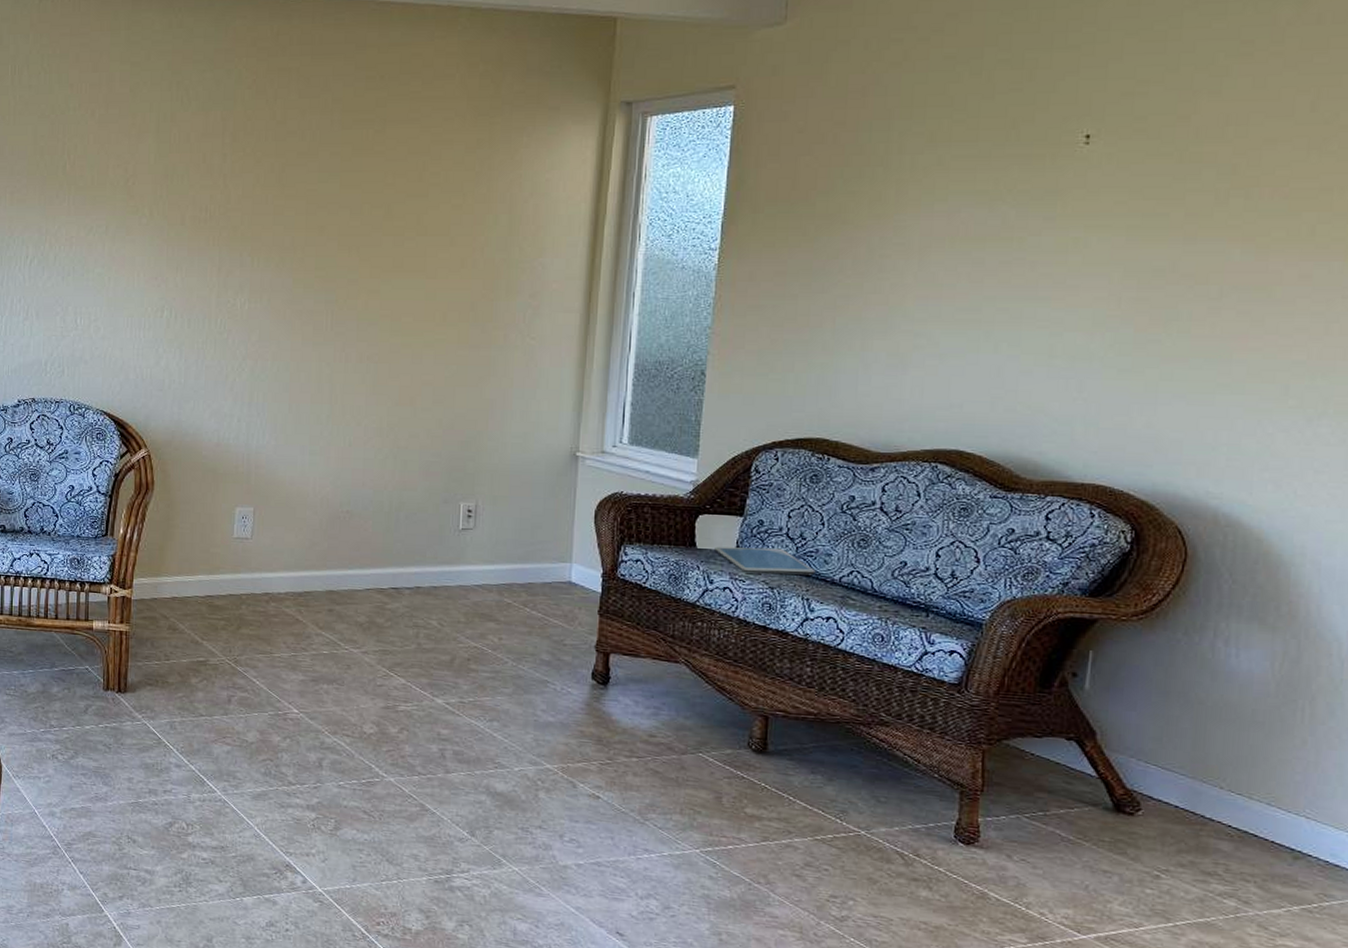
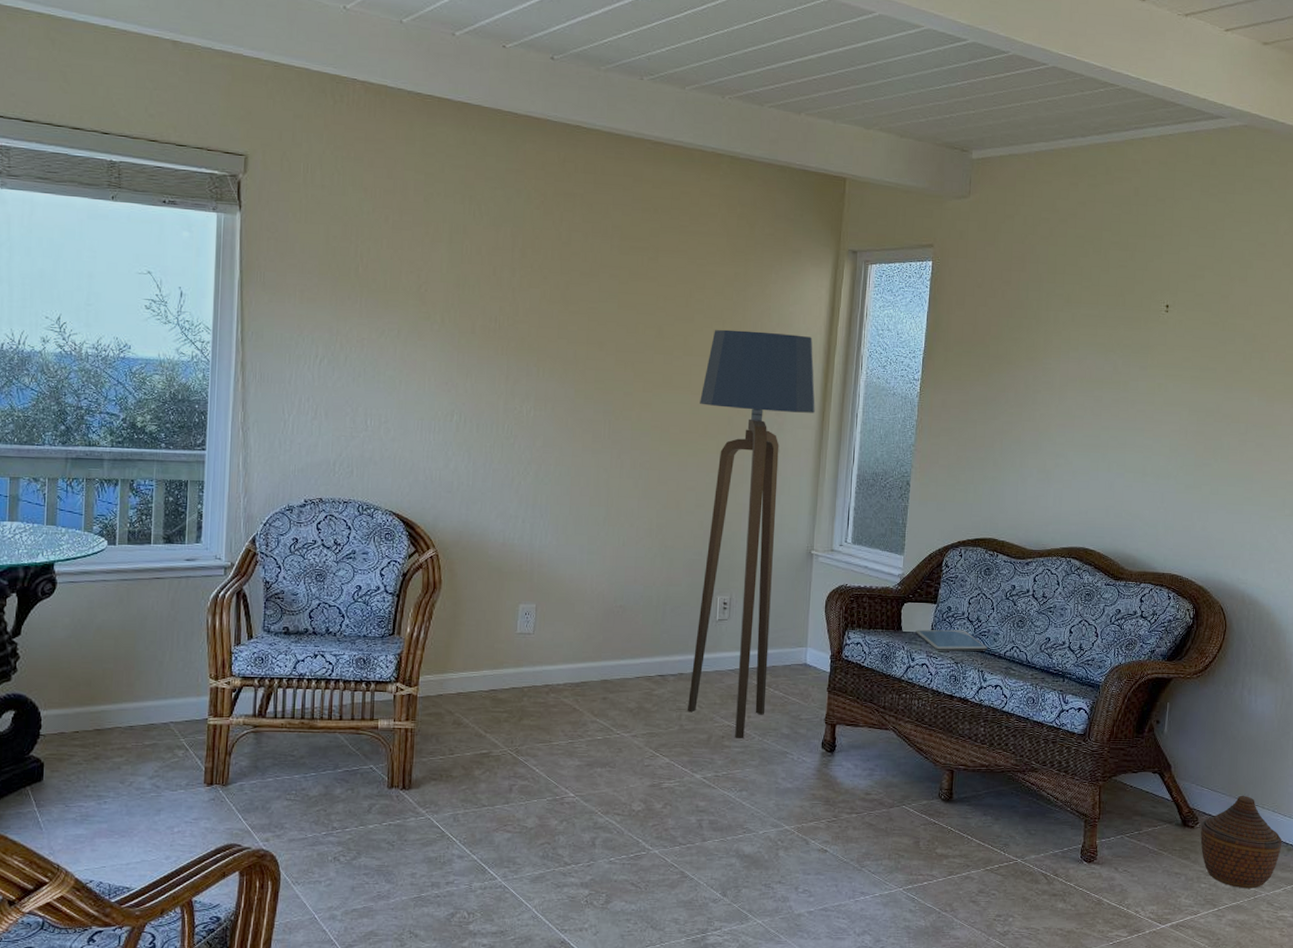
floor lamp: none [426,204,580,663] -> present [688,329,815,738]
woven basket: none [1144,778,1284,904] -> present [1200,795,1282,889]

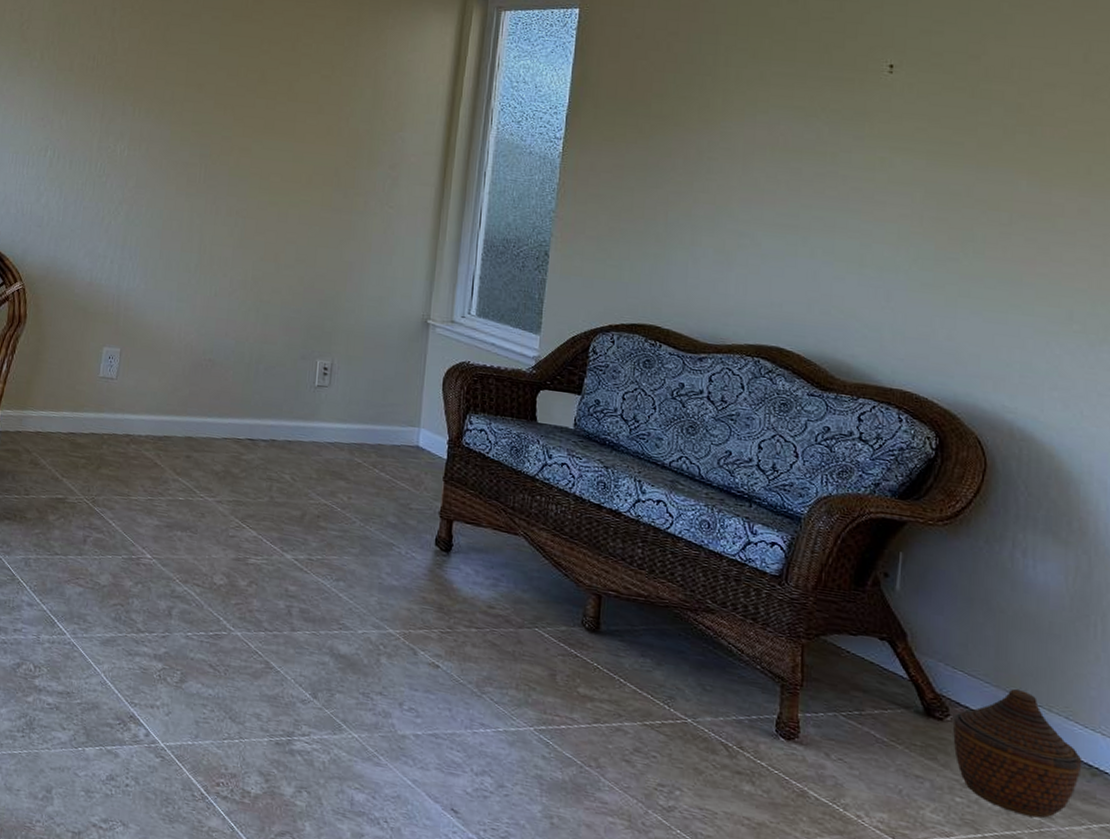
floor lamp: present [688,329,815,738] -> none [279,75,436,521]
tablet: present [915,629,988,652] -> none [554,422,647,458]

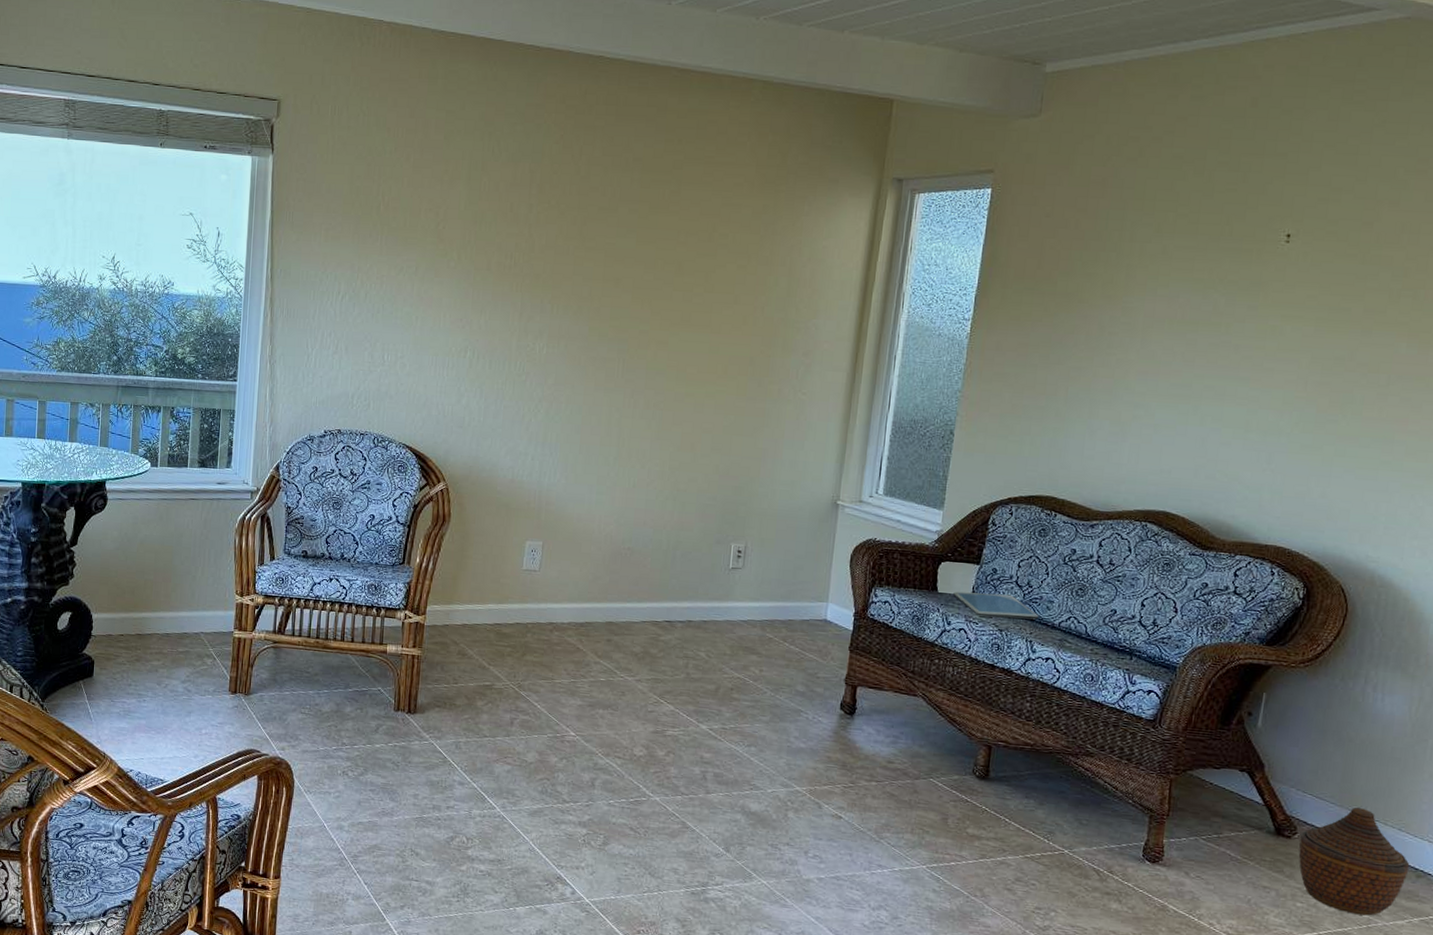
tablet: none [554,422,647,458] -> present [953,591,1039,620]

